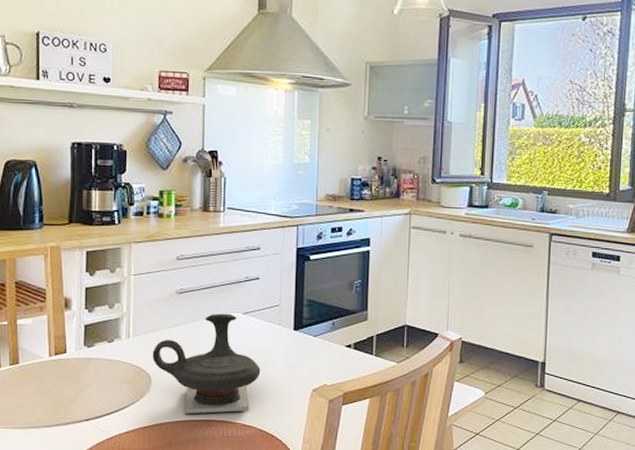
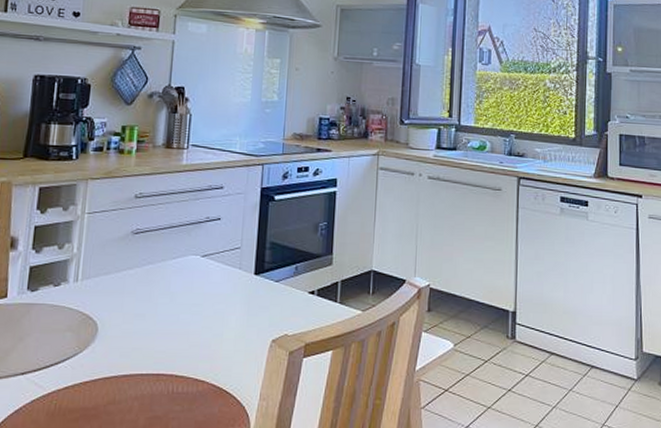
teapot: present [152,313,261,414] -> none [100,255,218,368]

